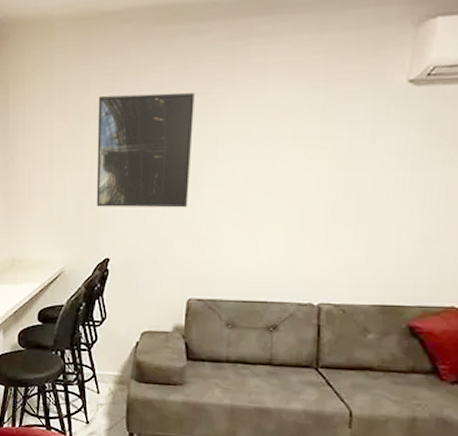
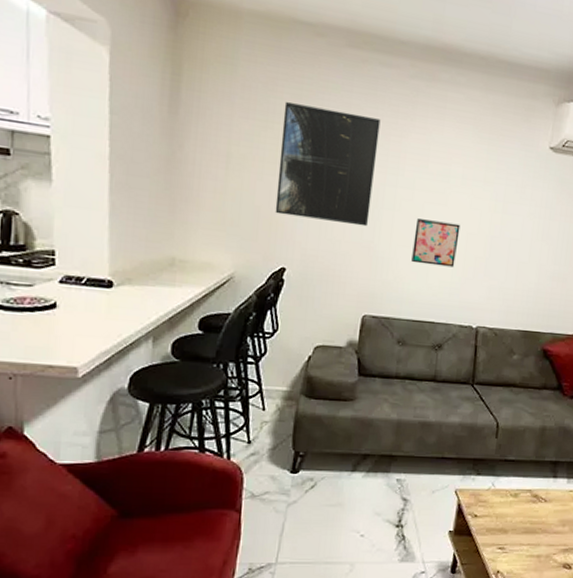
wall art: none [237,191,293,240] -> present [411,219,461,268]

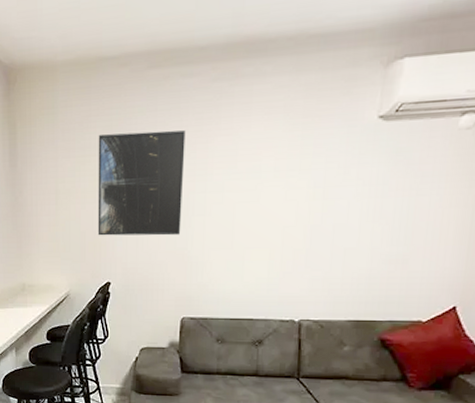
wall art: present [411,219,461,268] -> none [225,218,275,264]

